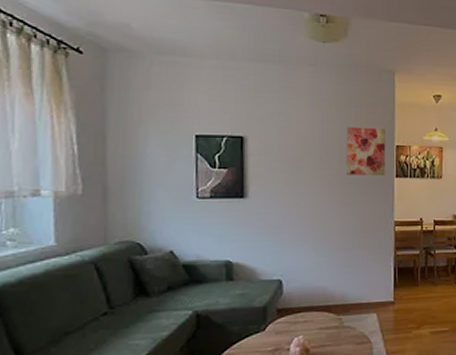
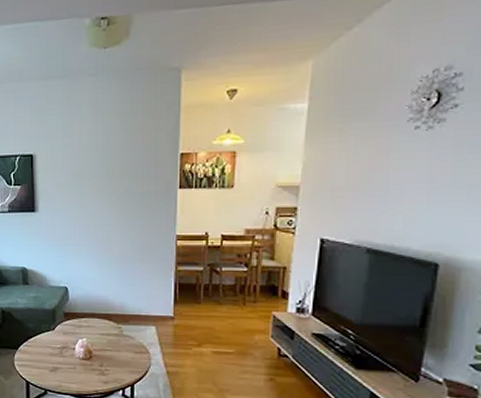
wall art: present [346,127,386,176] -> none [127,135,169,188]

